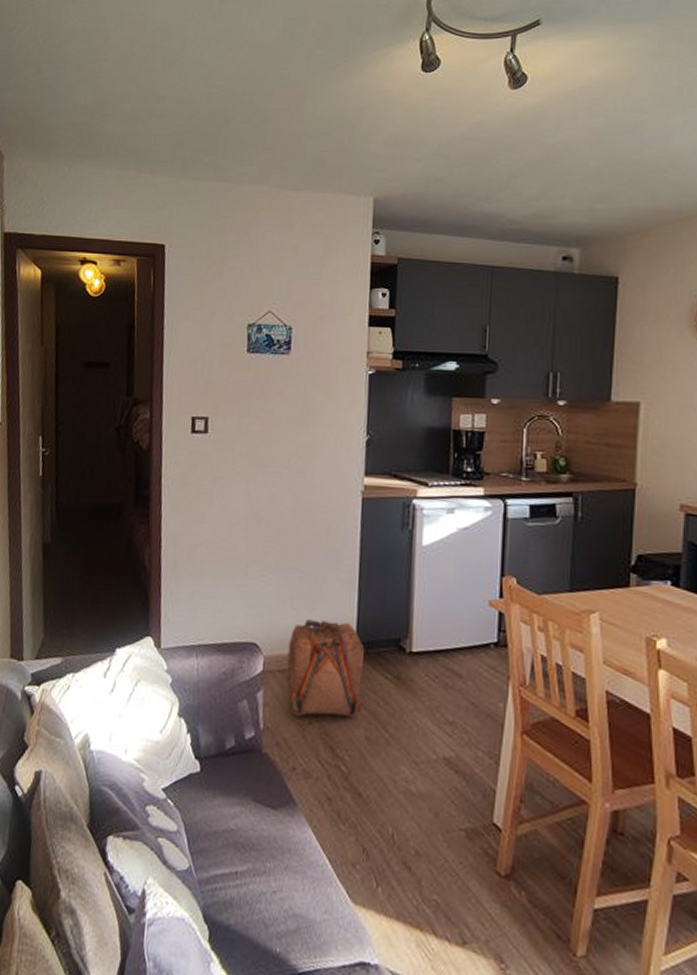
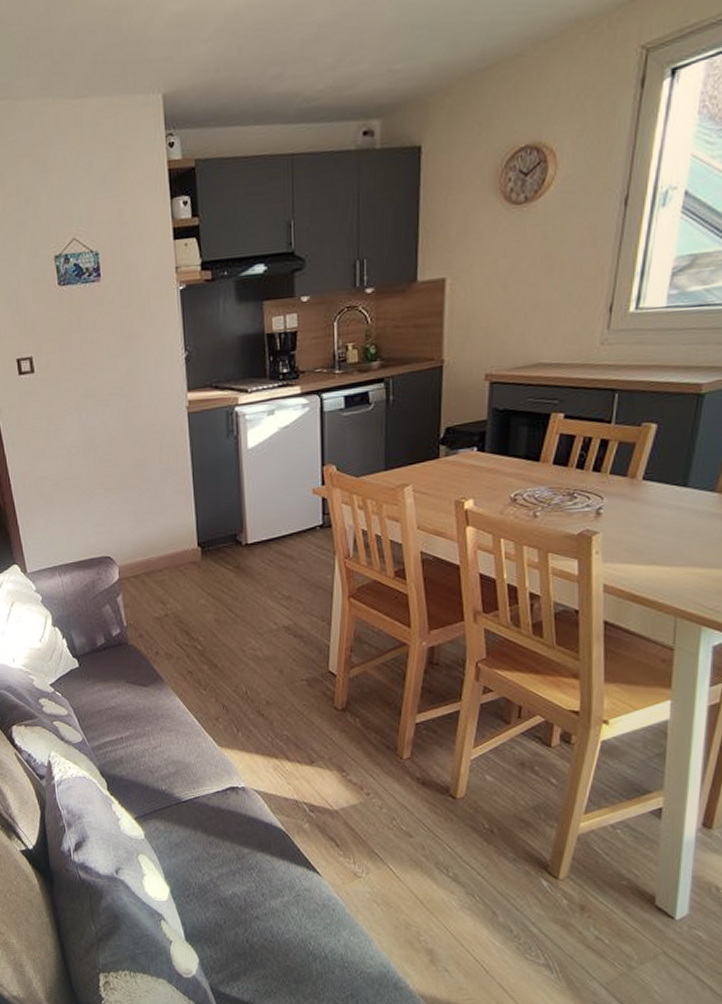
backpack: present [287,619,365,718] -> none [138,527,209,612]

